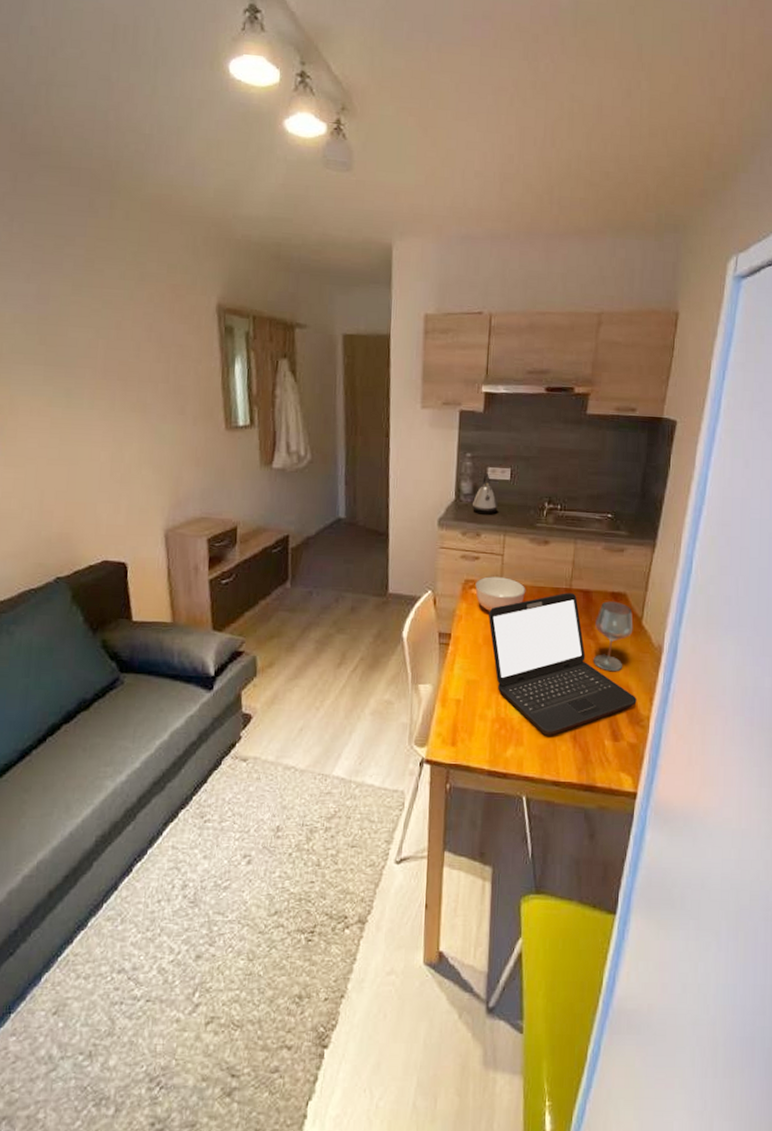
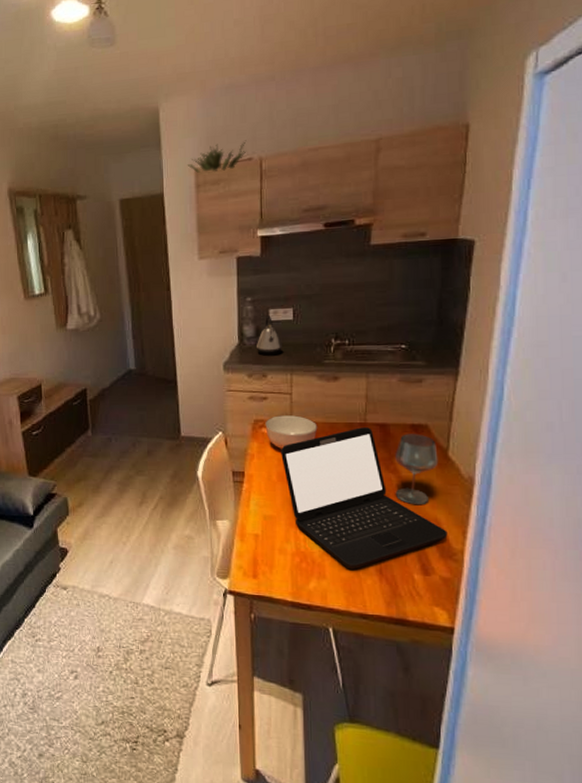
plant: none [417,292,478,321] -> present [187,140,247,173]

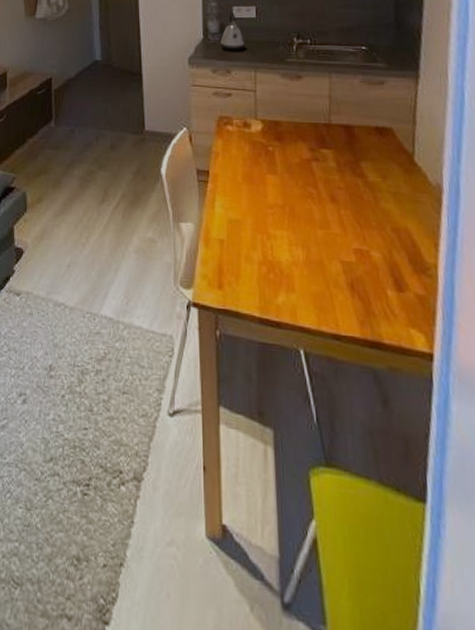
bowl: present [265,415,318,450] -> none [230,113,283,149]
laptop: present [281,427,448,571] -> none [246,128,420,284]
wine glass: present [395,434,438,505] -> none [361,136,405,213]

